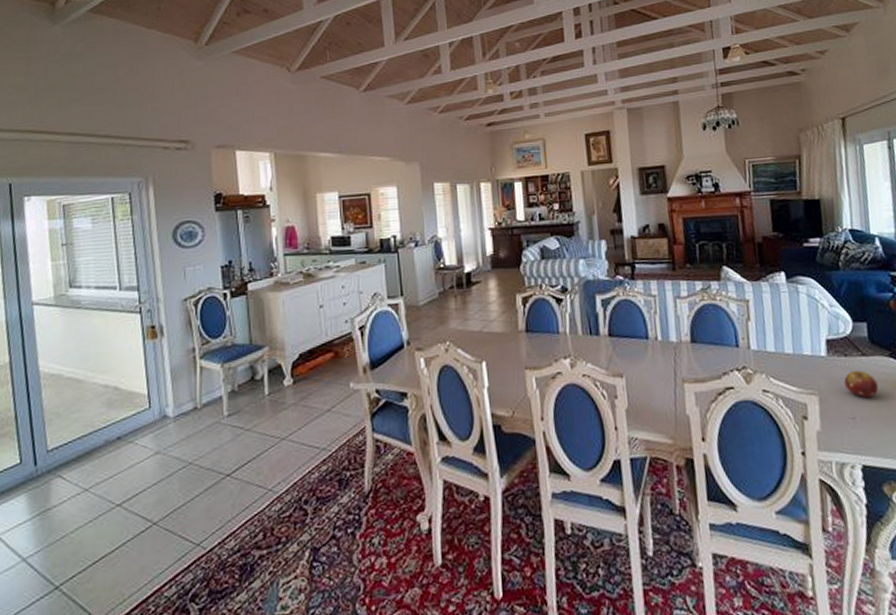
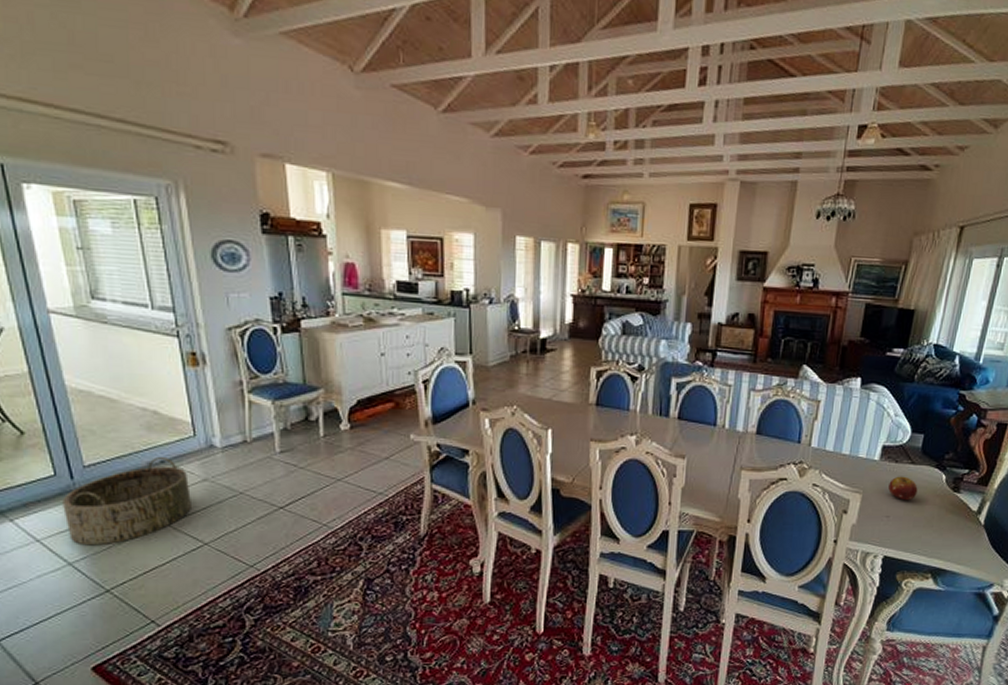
basket: none [24,433,143,537] -> present [62,457,191,546]

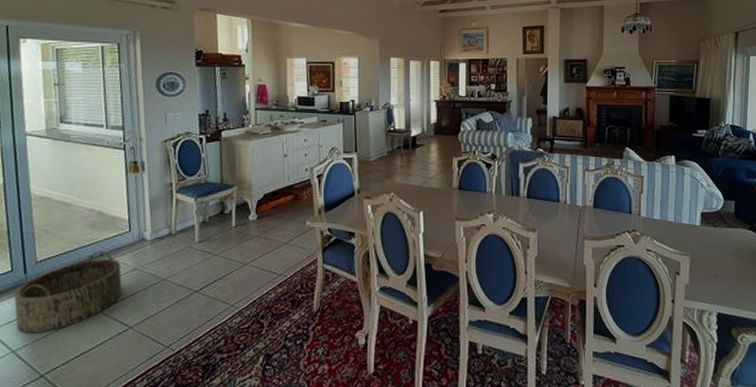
fruit: present [888,476,918,501] -> none [712,238,738,261]

